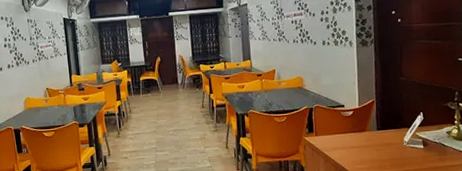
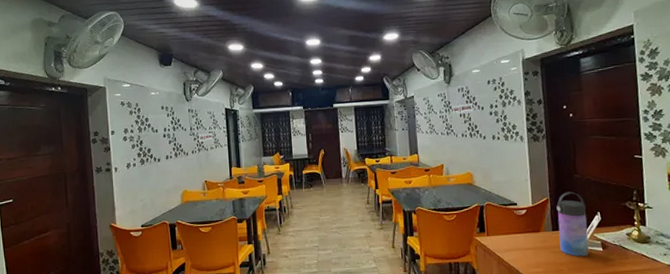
water bottle: none [381,93,411,154] -> present [556,191,589,257]

